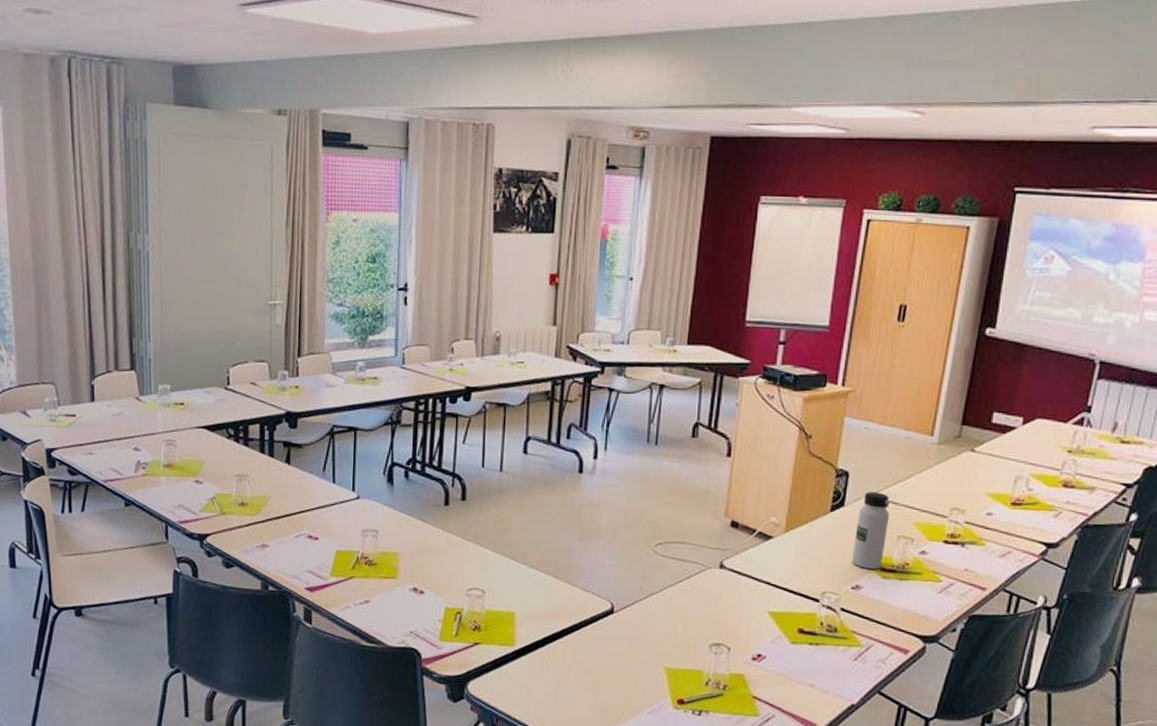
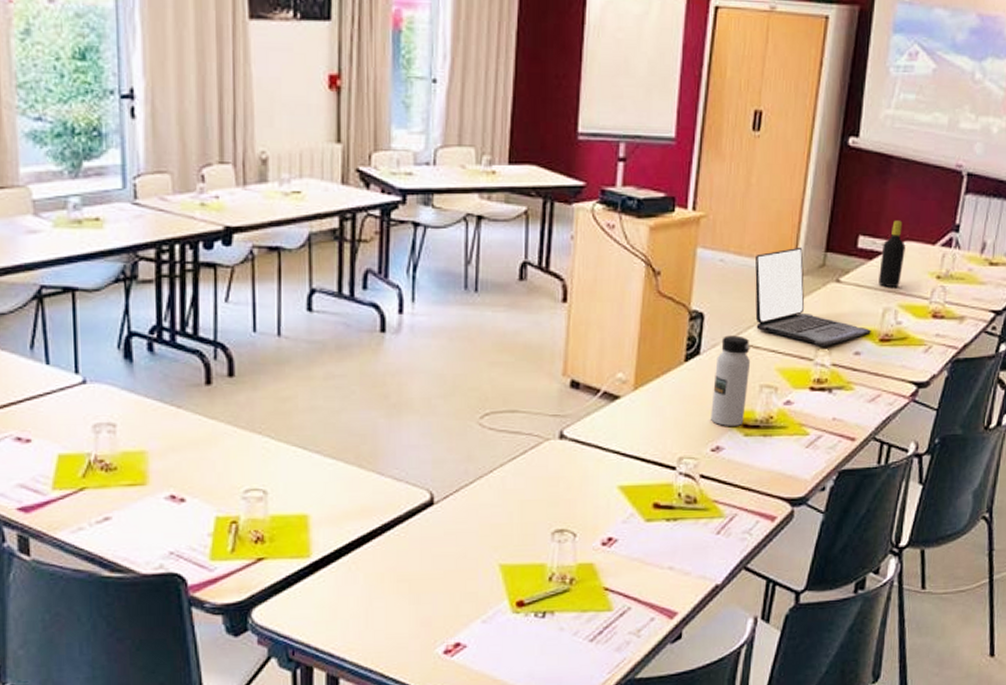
laptop: none [895,420,1003,506] -> present [755,247,871,346]
bottle: none [1011,400,1038,458] -> present [878,220,906,287]

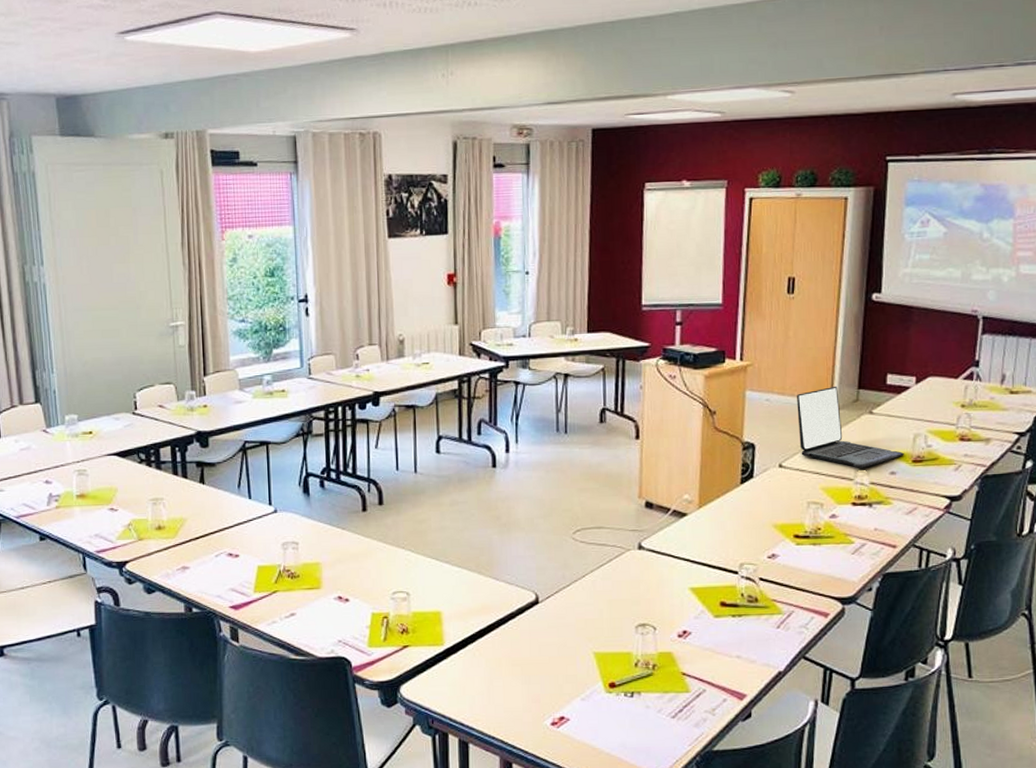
water bottle: present [711,335,751,426] -> none [766,461,798,537]
bottle: present [878,220,906,287] -> none [908,359,930,416]

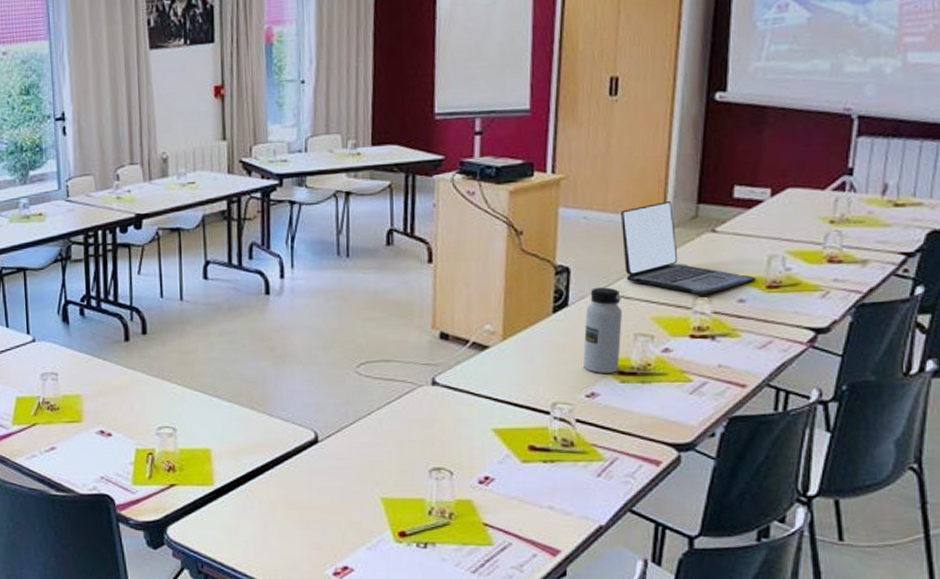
water bottle: none [766,461,798,537] -> present [583,287,623,373]

